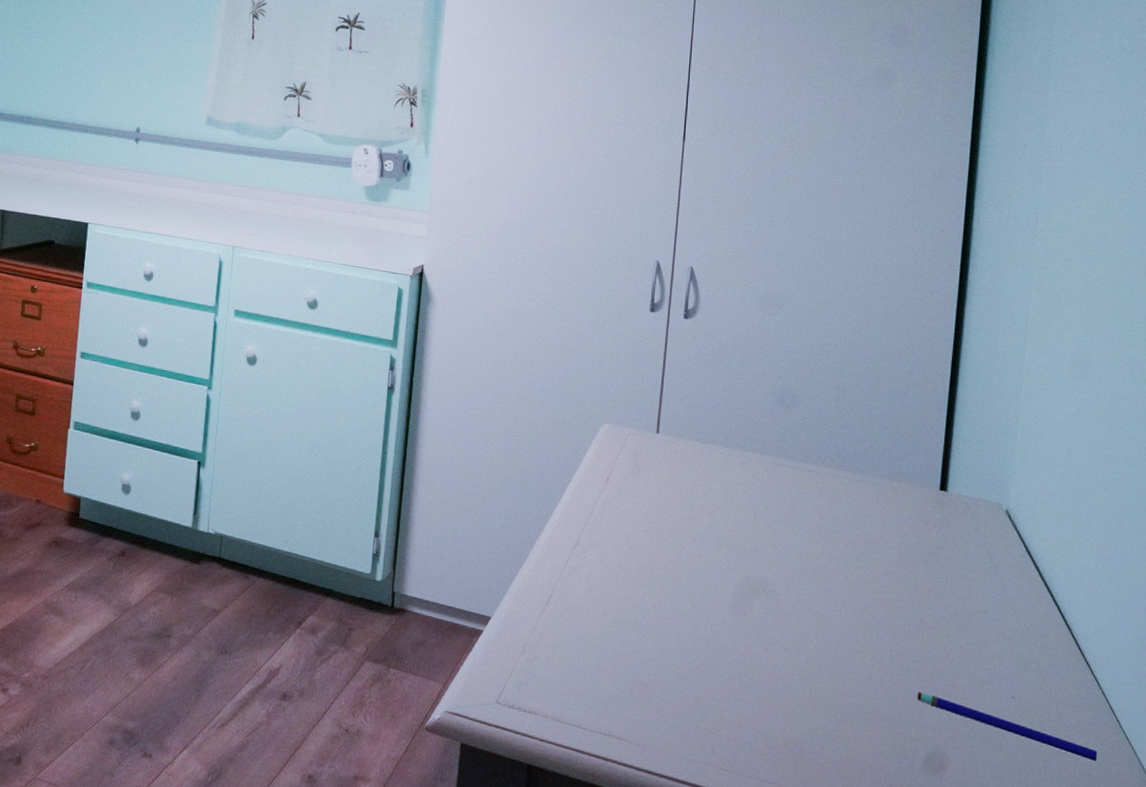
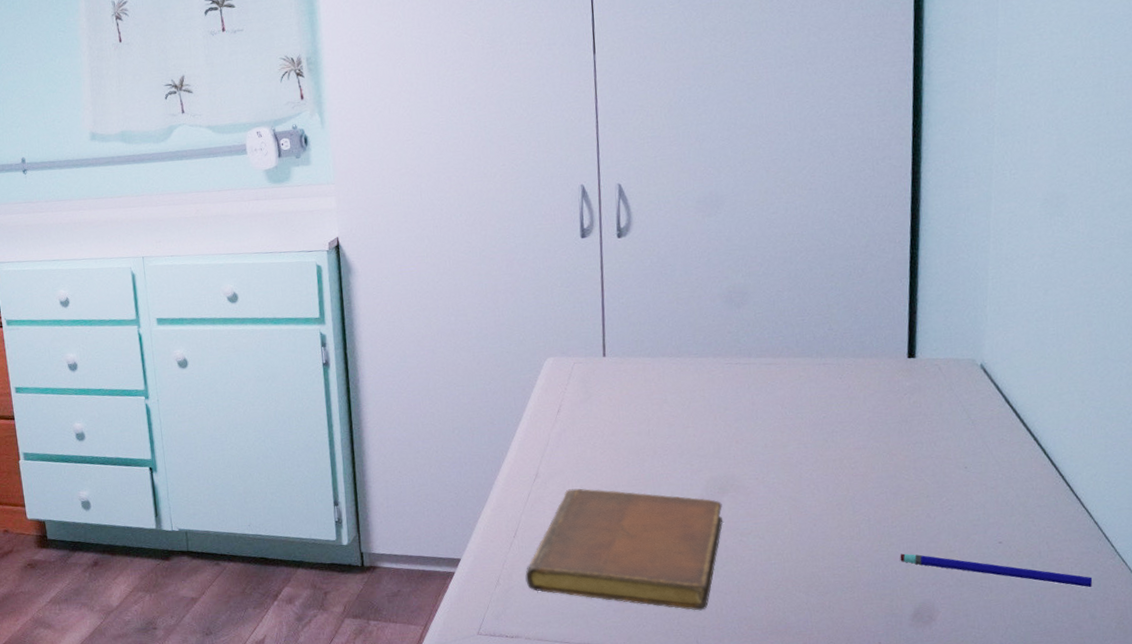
notebook: none [552,563,753,718] -> present [525,488,723,611]

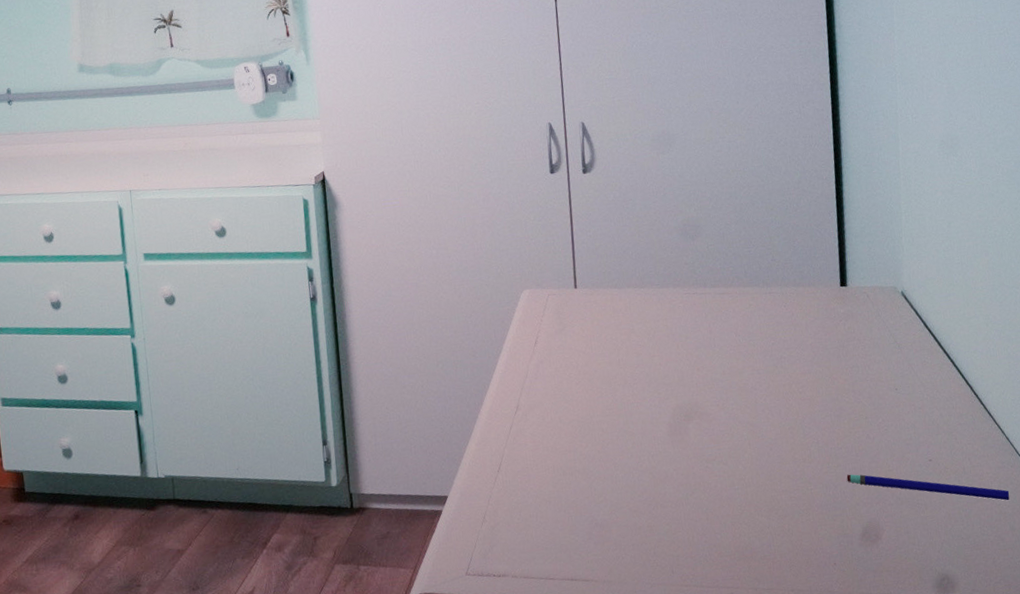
notebook: present [525,488,723,611] -> none [510,419,690,540]

